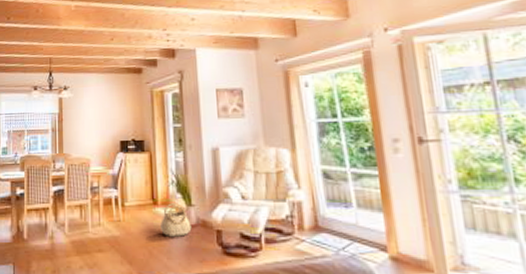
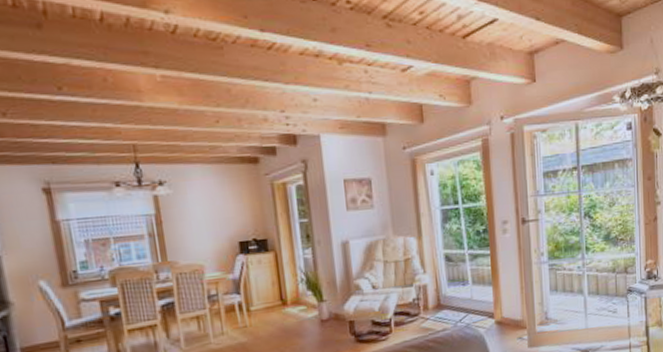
basket: present [160,203,192,237] -> none [291,301,324,334]

